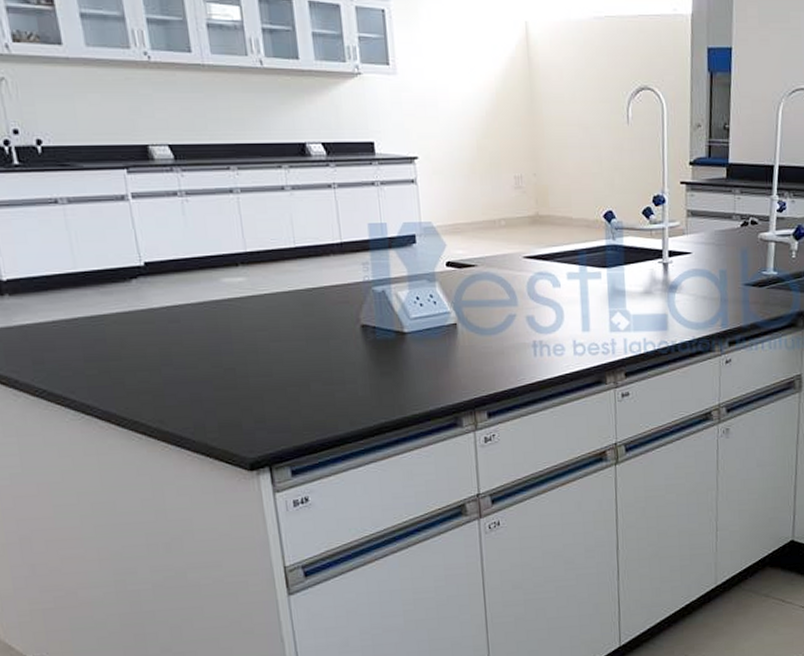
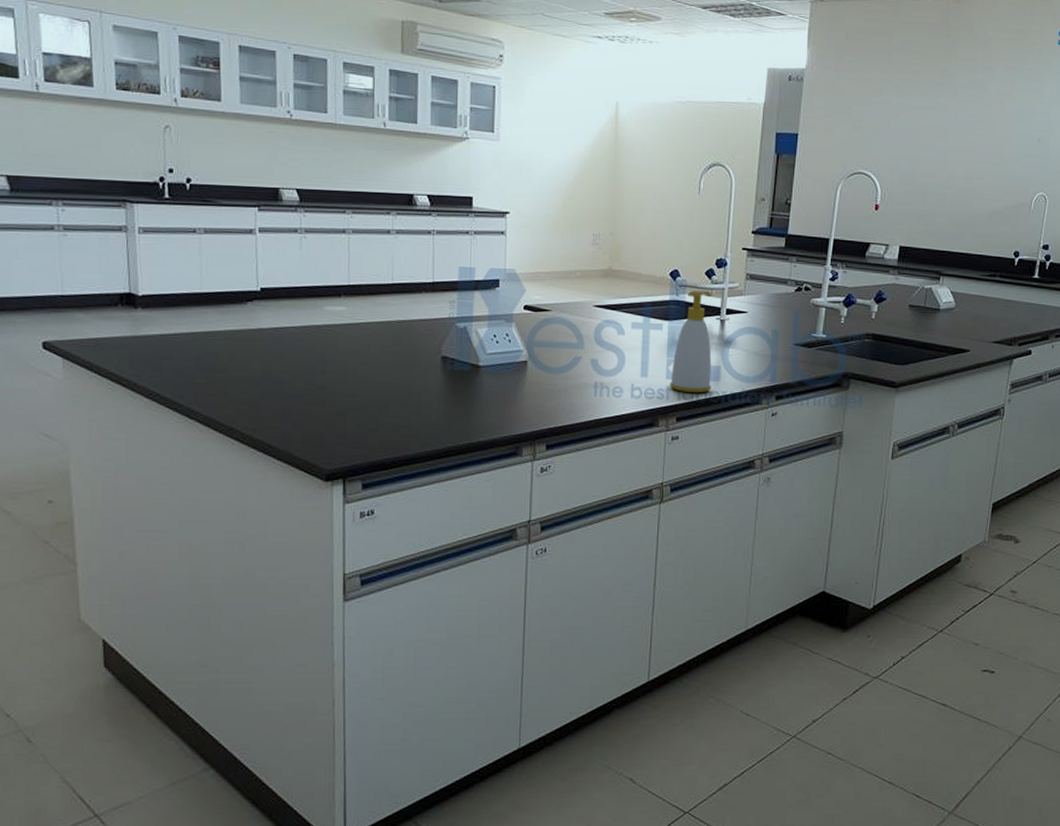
soap bottle: none [613,232,659,345] -> present [669,290,712,393]

